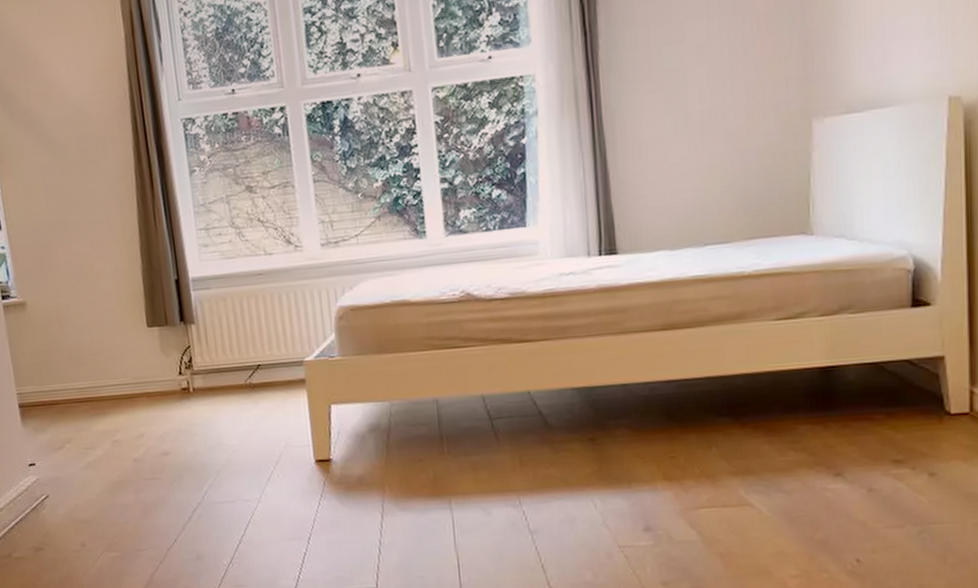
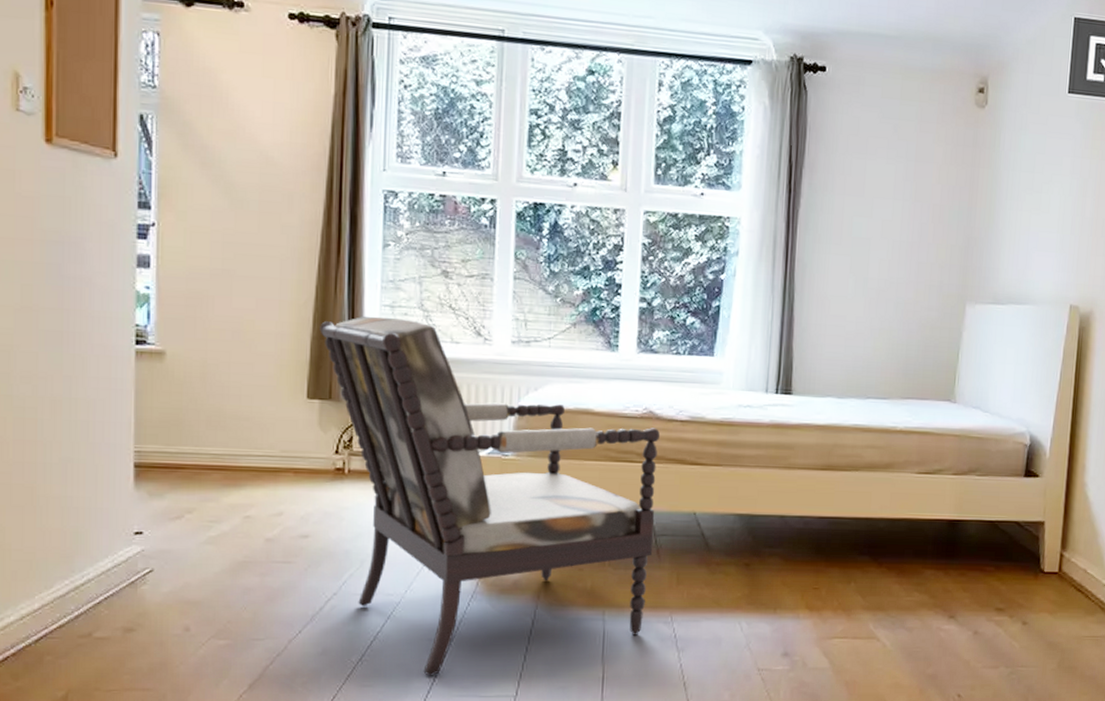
armchair: none [147,239,491,573] -> present [319,316,661,676]

